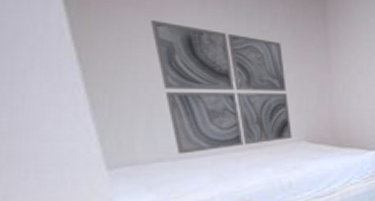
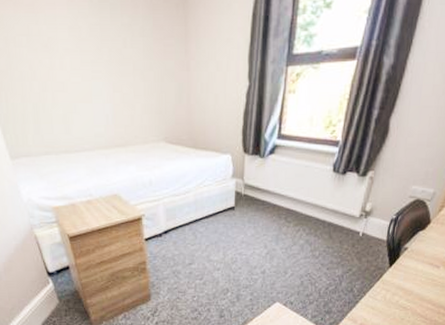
wall art: present [151,19,292,155] -> none [29,17,152,149]

